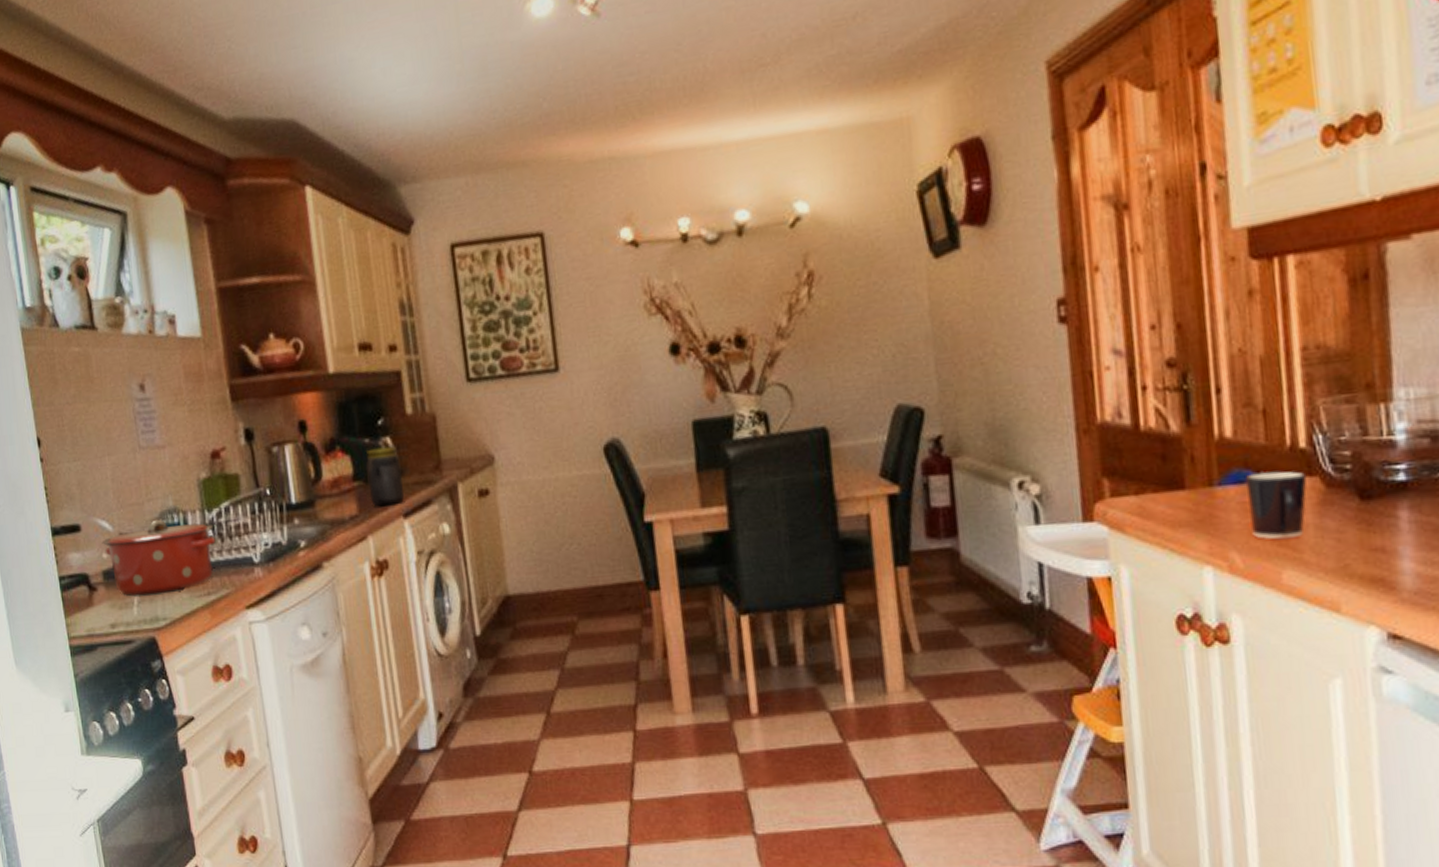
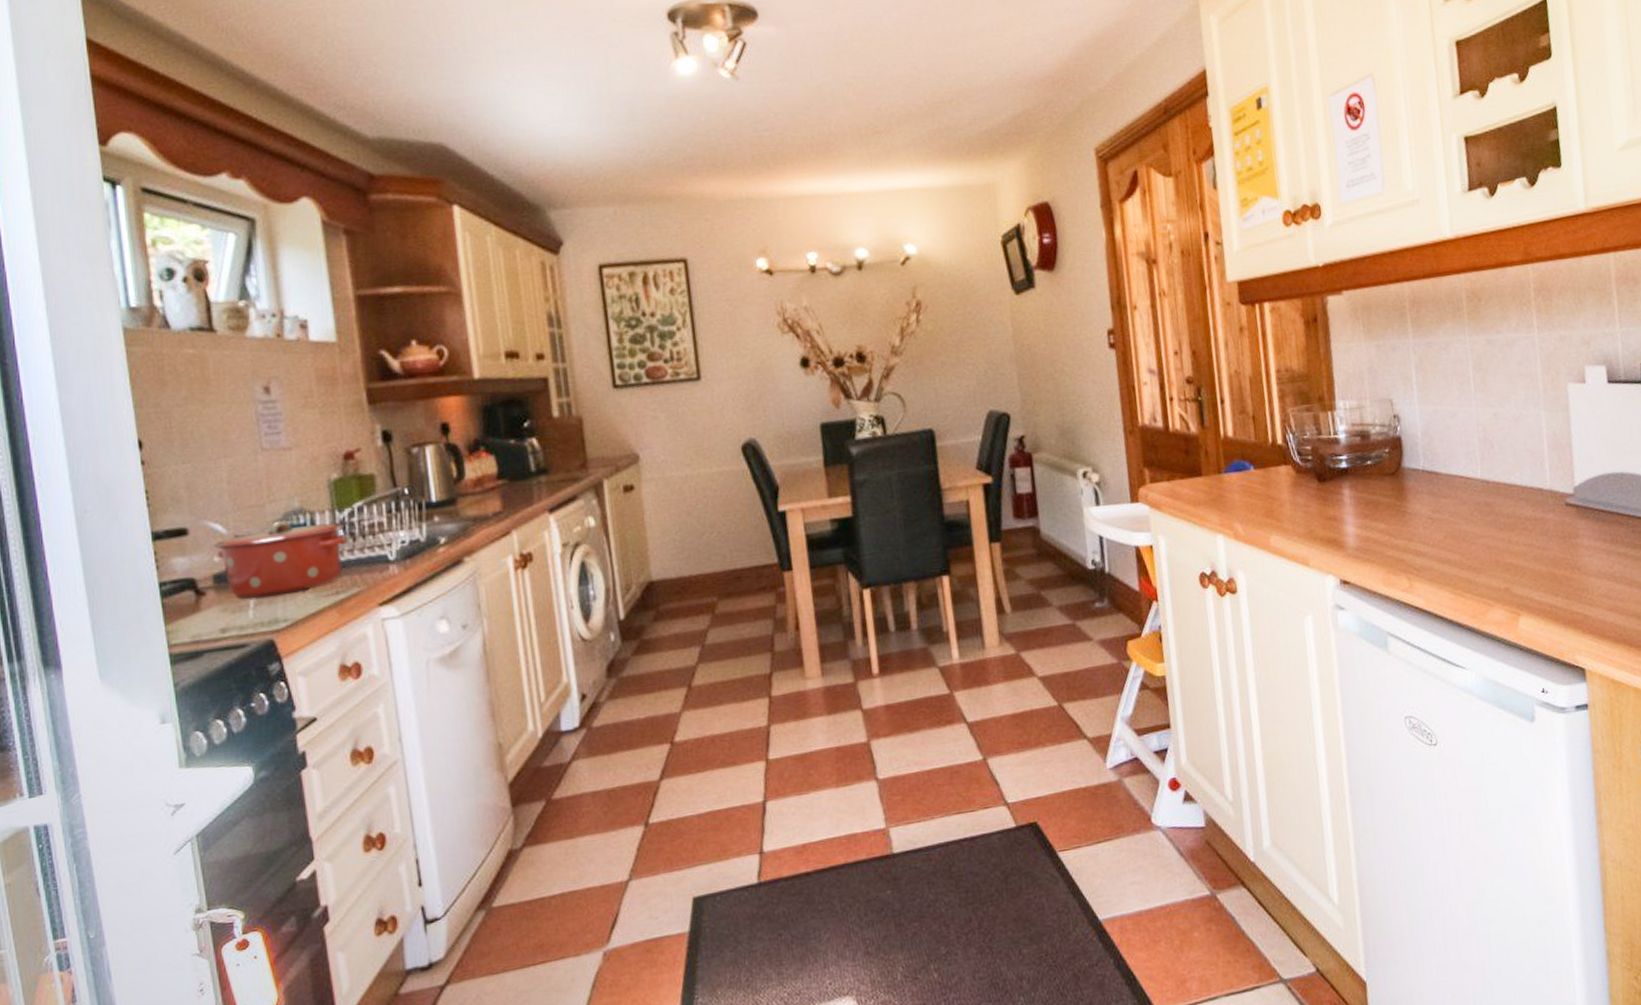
jar: present [365,446,405,507] -> none [510,446,551,504]
mug: present [1244,470,1307,541] -> none [1242,461,1284,514]

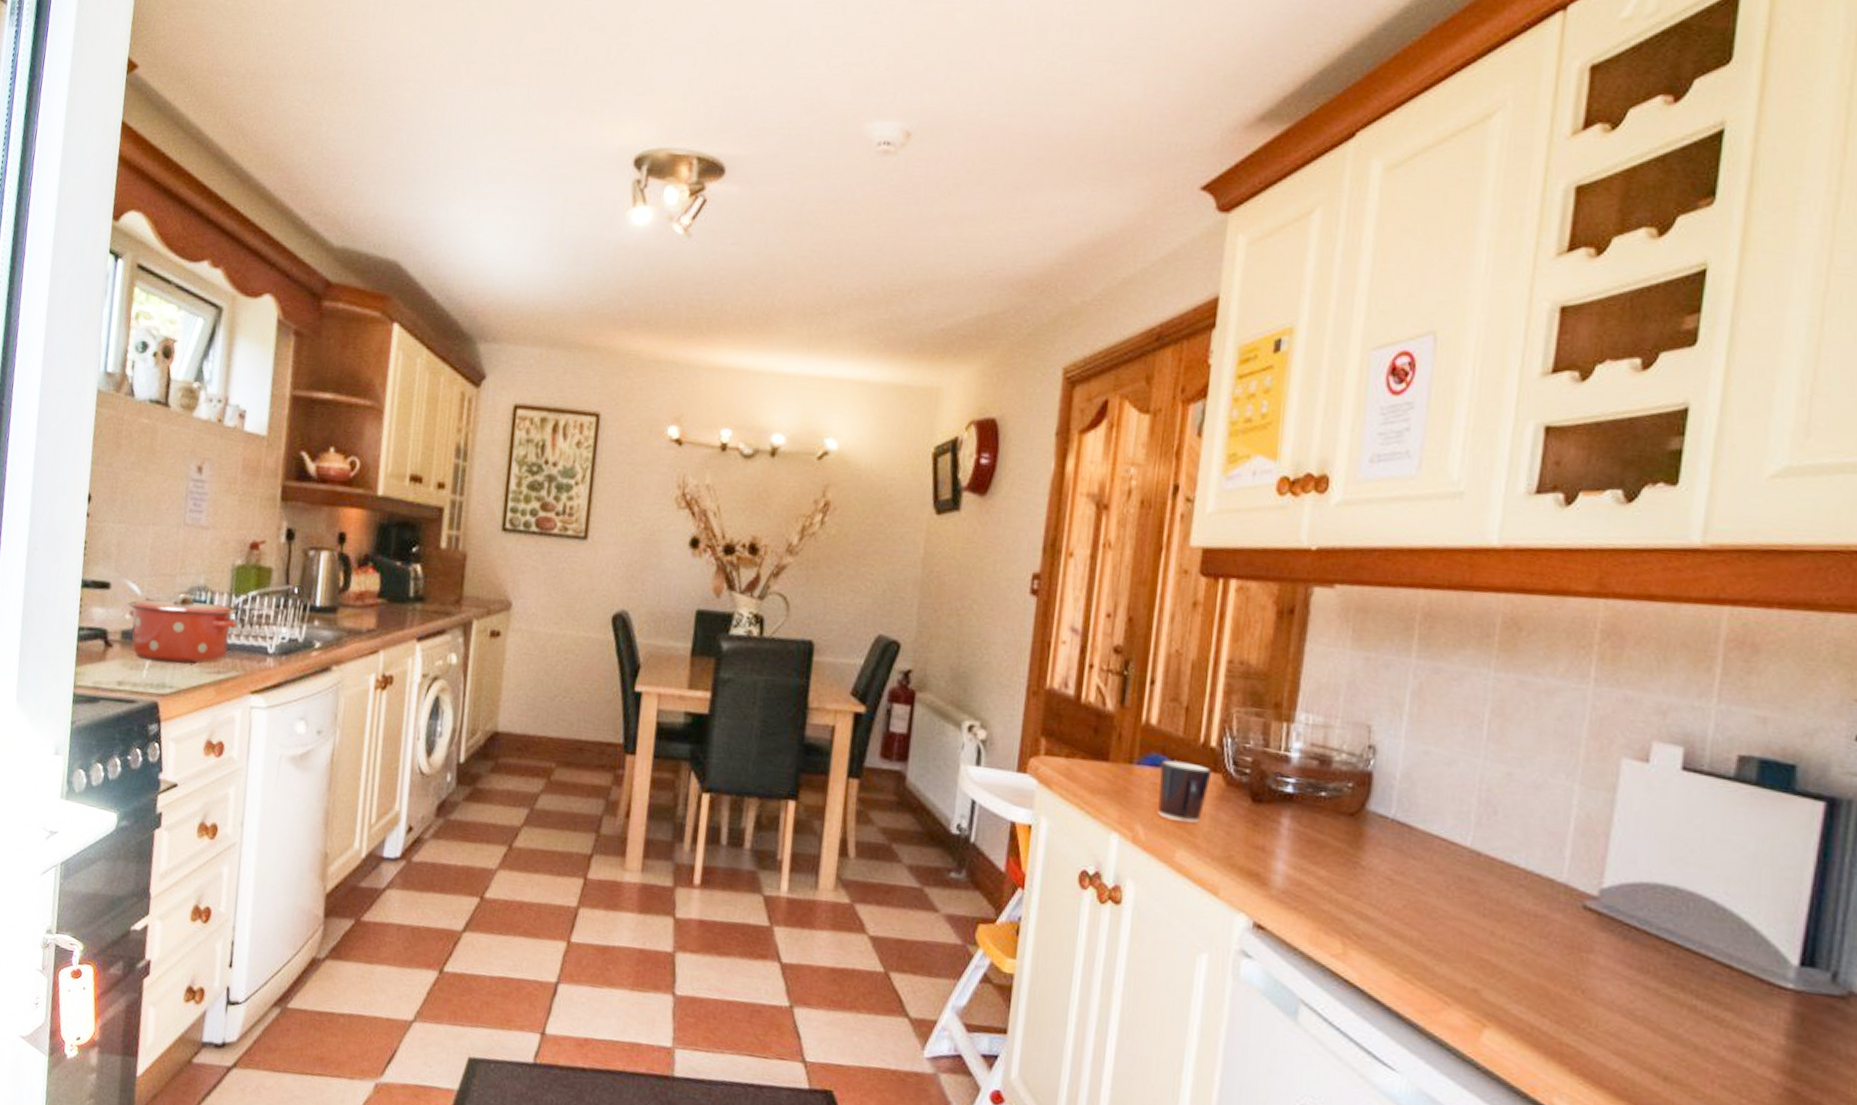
mug: none [1242,461,1284,514] -> present [1157,759,1212,824]

